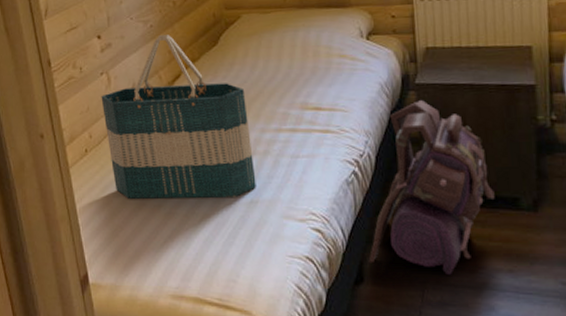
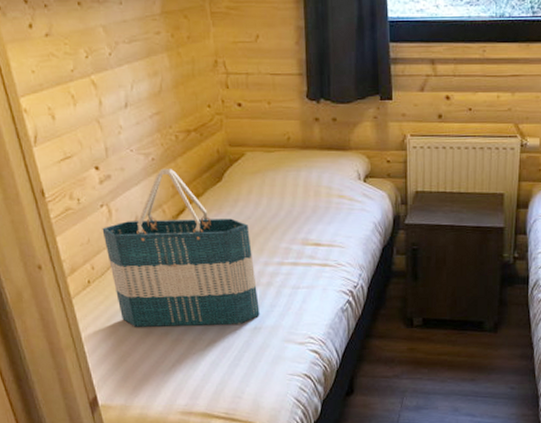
backpack: present [368,100,495,275] -> none [358,239,465,385]

